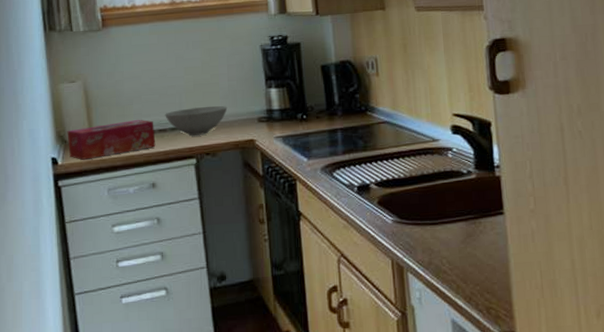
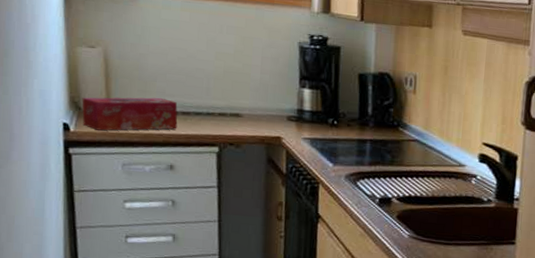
bowl: present [165,106,228,136] -> none [190,94,257,124]

